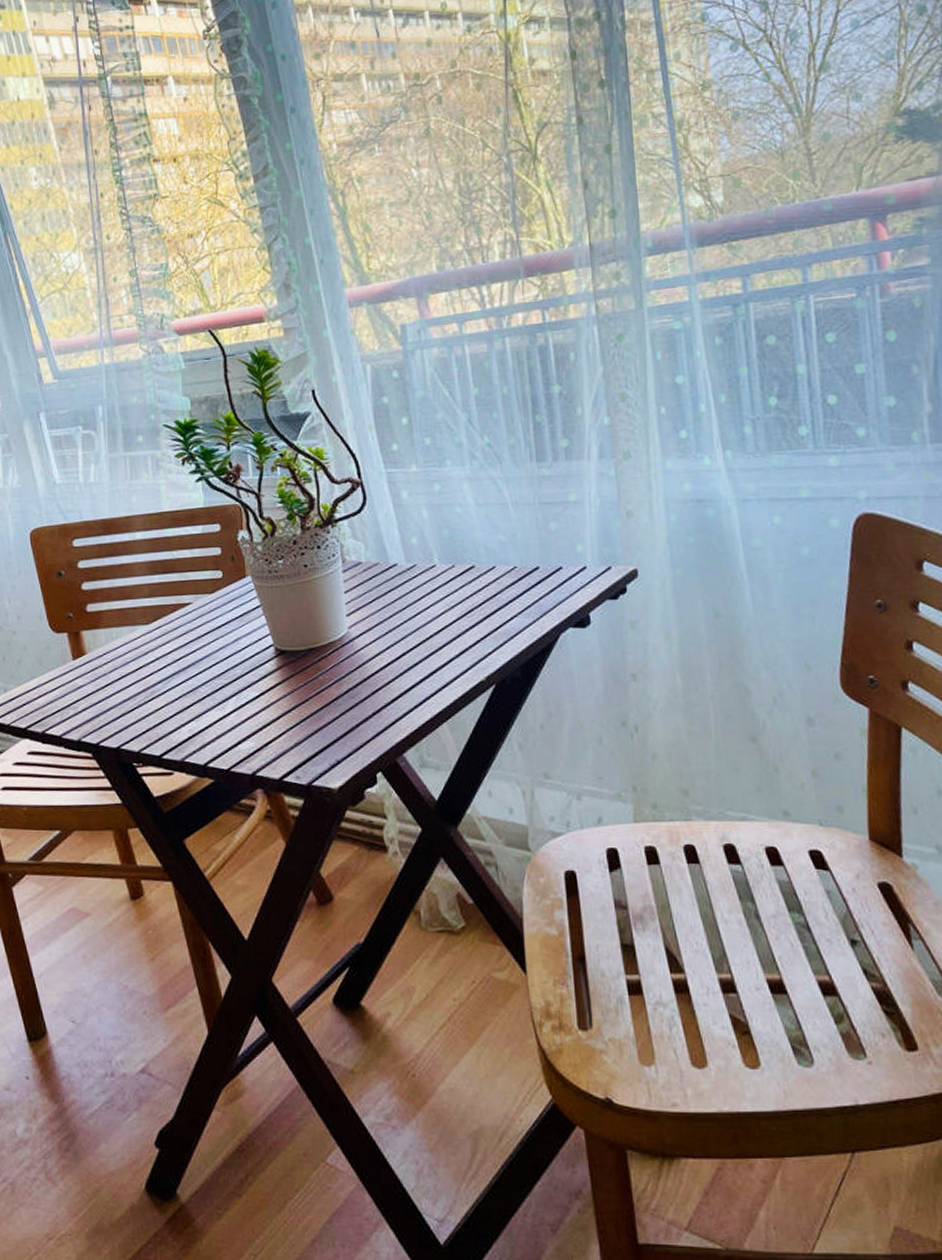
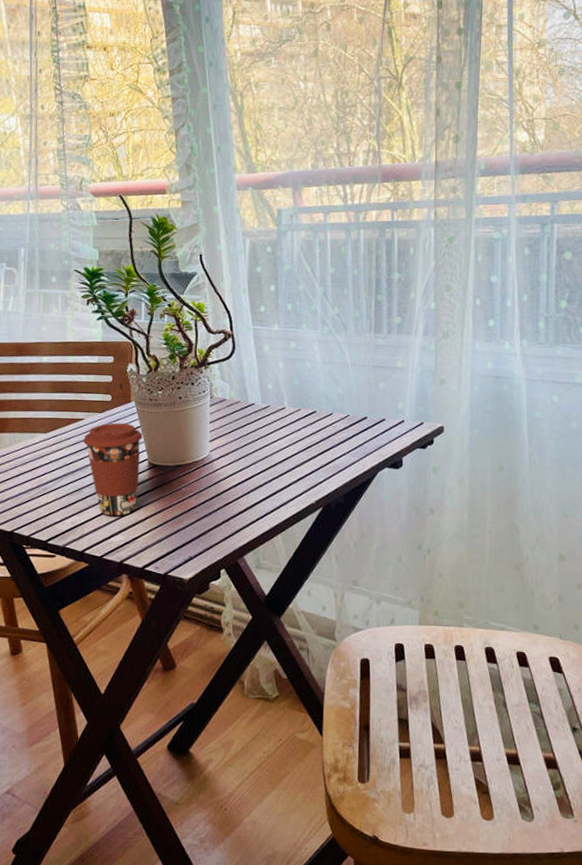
coffee cup: none [192,603,267,719] -> present [82,422,143,516]

